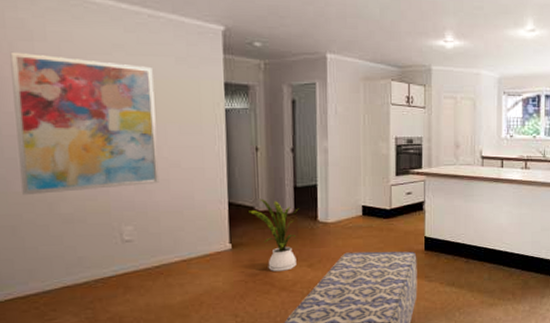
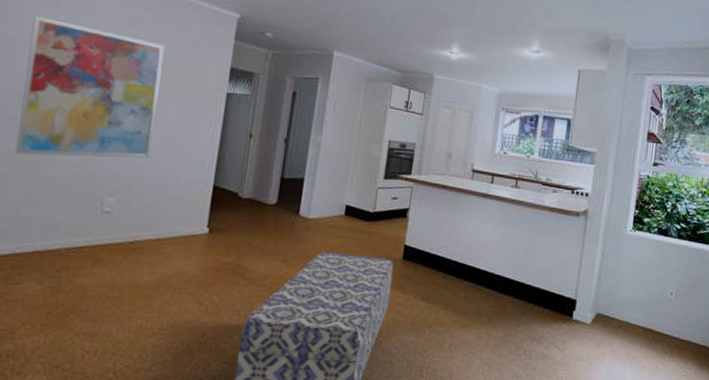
house plant: present [249,198,300,271] -> none [232,185,284,263]

